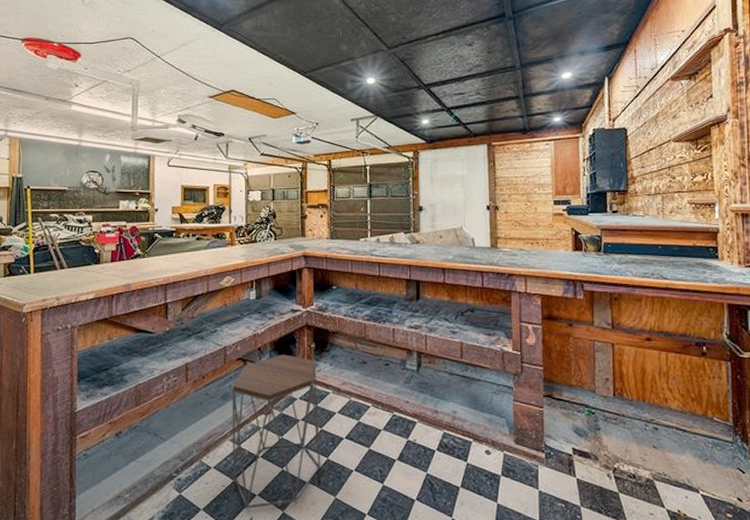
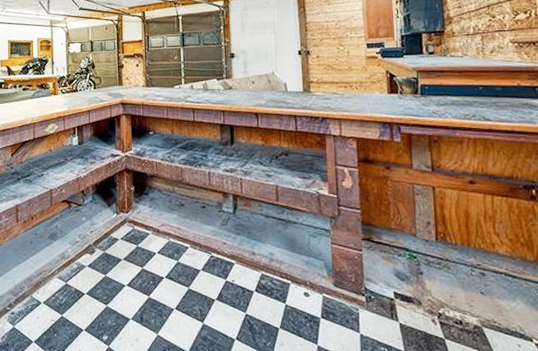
side table: present [232,354,321,509] -> none [58,197,143,343]

